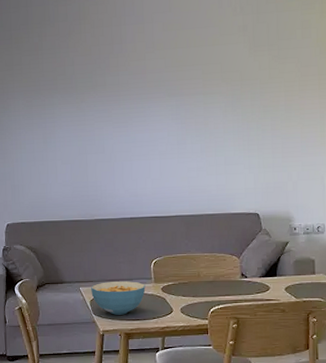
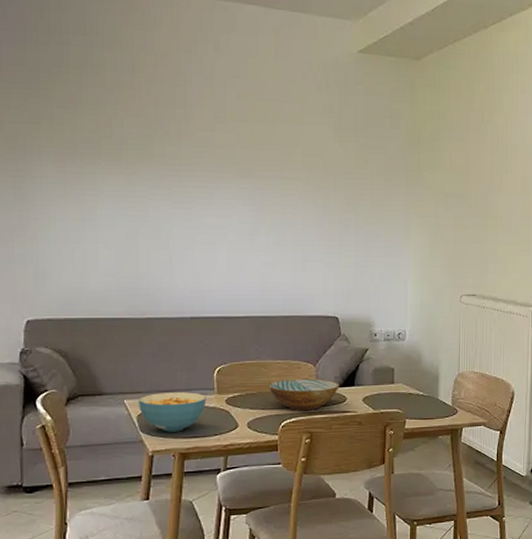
bowl: none [198,269,262,299] -> present [268,378,339,411]

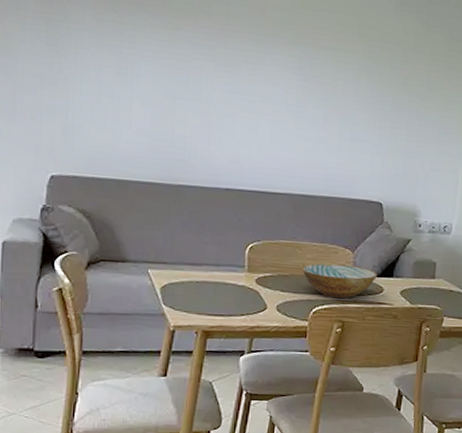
cereal bowl: present [139,392,207,432] -> none [163,265,236,308]

